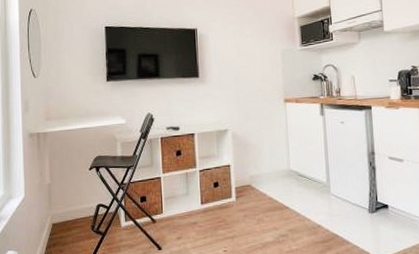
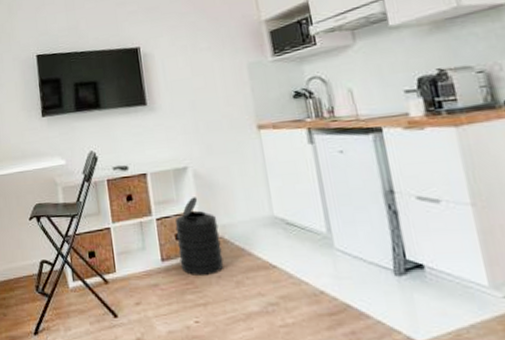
trash can: none [214,153,250,216] -> present [174,197,224,277]

